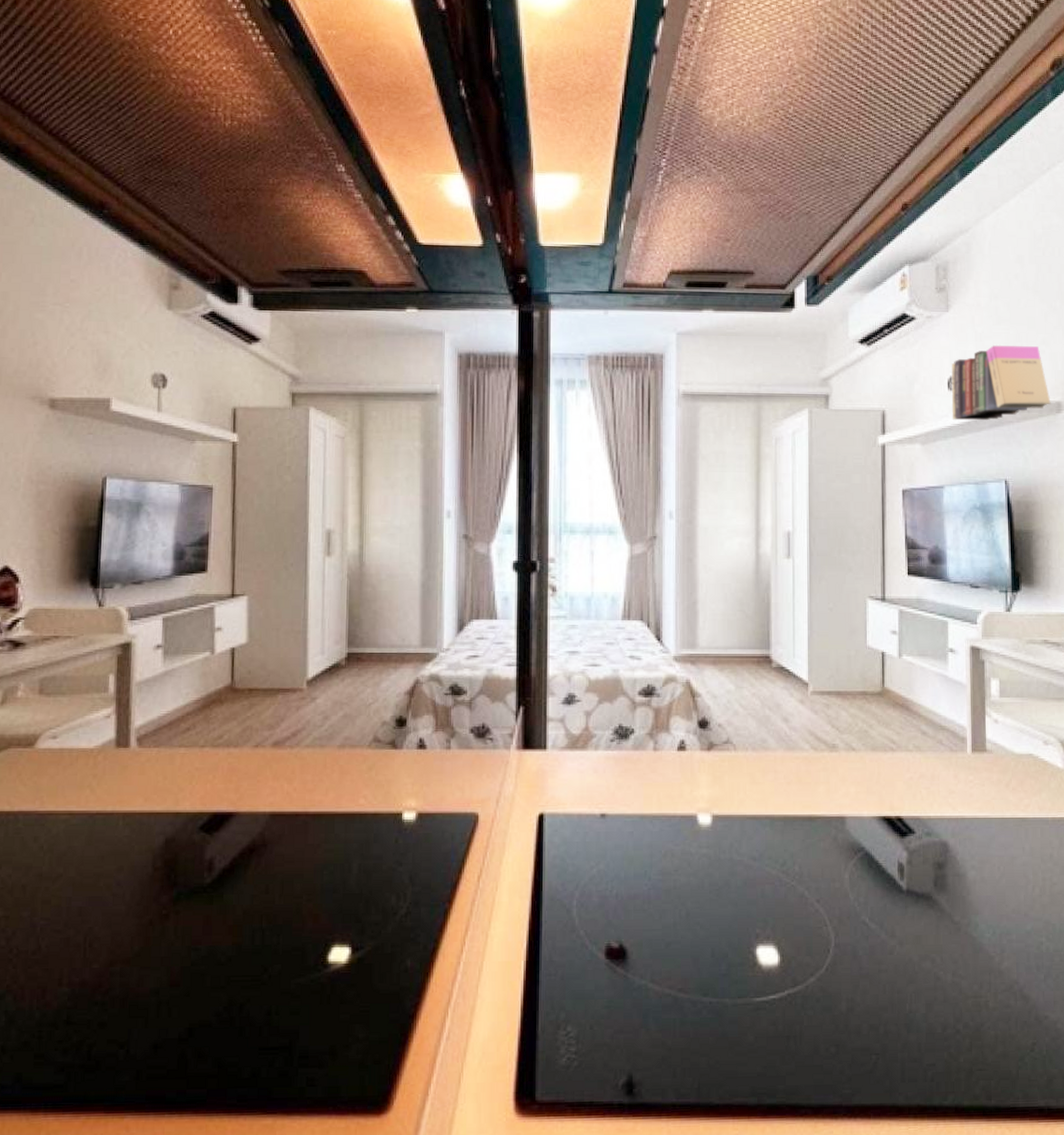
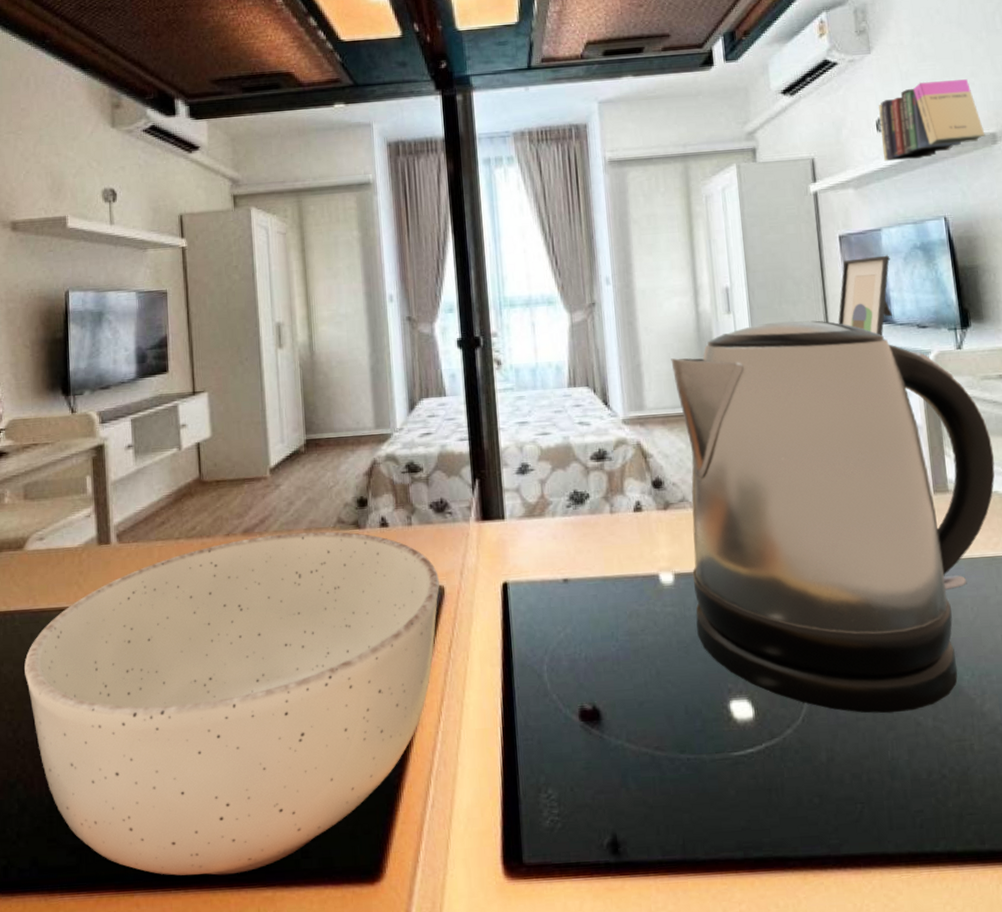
bowl: none [24,749,474,1101] -> present [24,531,440,876]
kettle: none [727,570,1033,967] -> present [671,320,995,714]
picture frame: none [894,513,950,593] -> present [838,255,893,336]

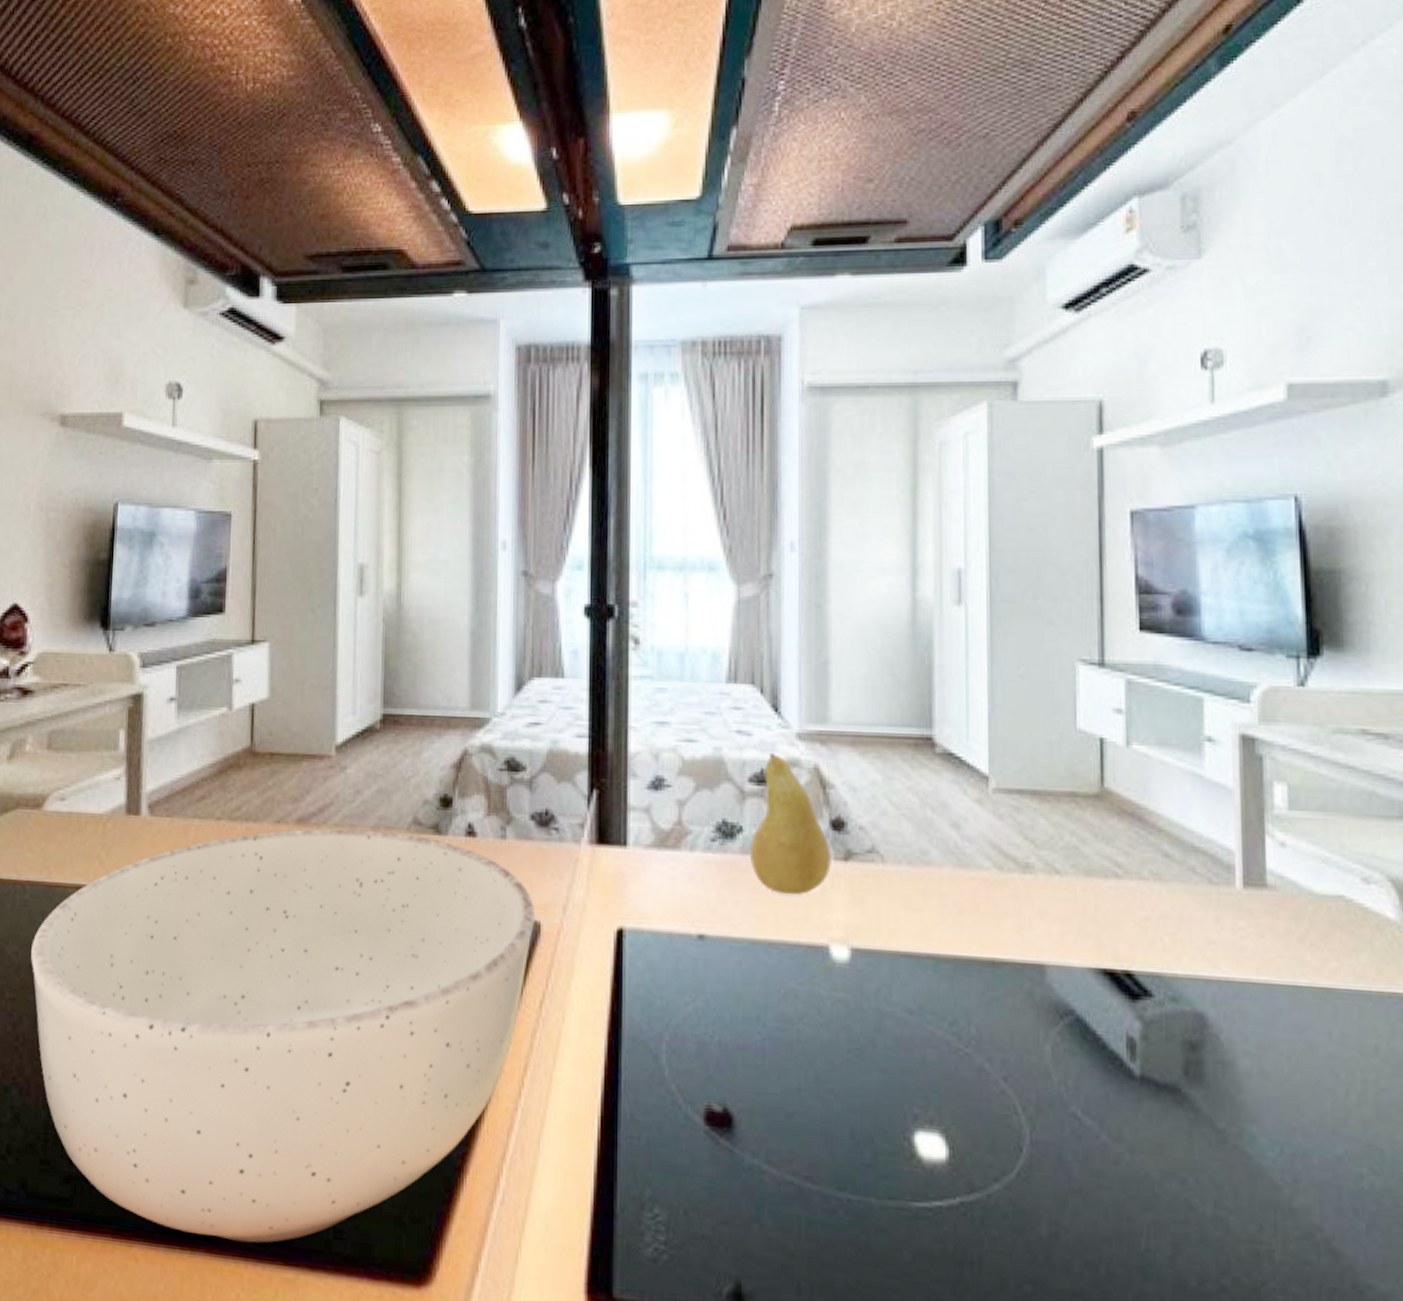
fruit: none [595,435,655,540] -> present [749,752,831,894]
kettle: present [671,320,995,714] -> none [871,622,1344,1188]
picture frame: present [838,255,893,336] -> none [1118,543,1206,657]
books: present [879,79,986,162] -> none [1207,301,1370,412]

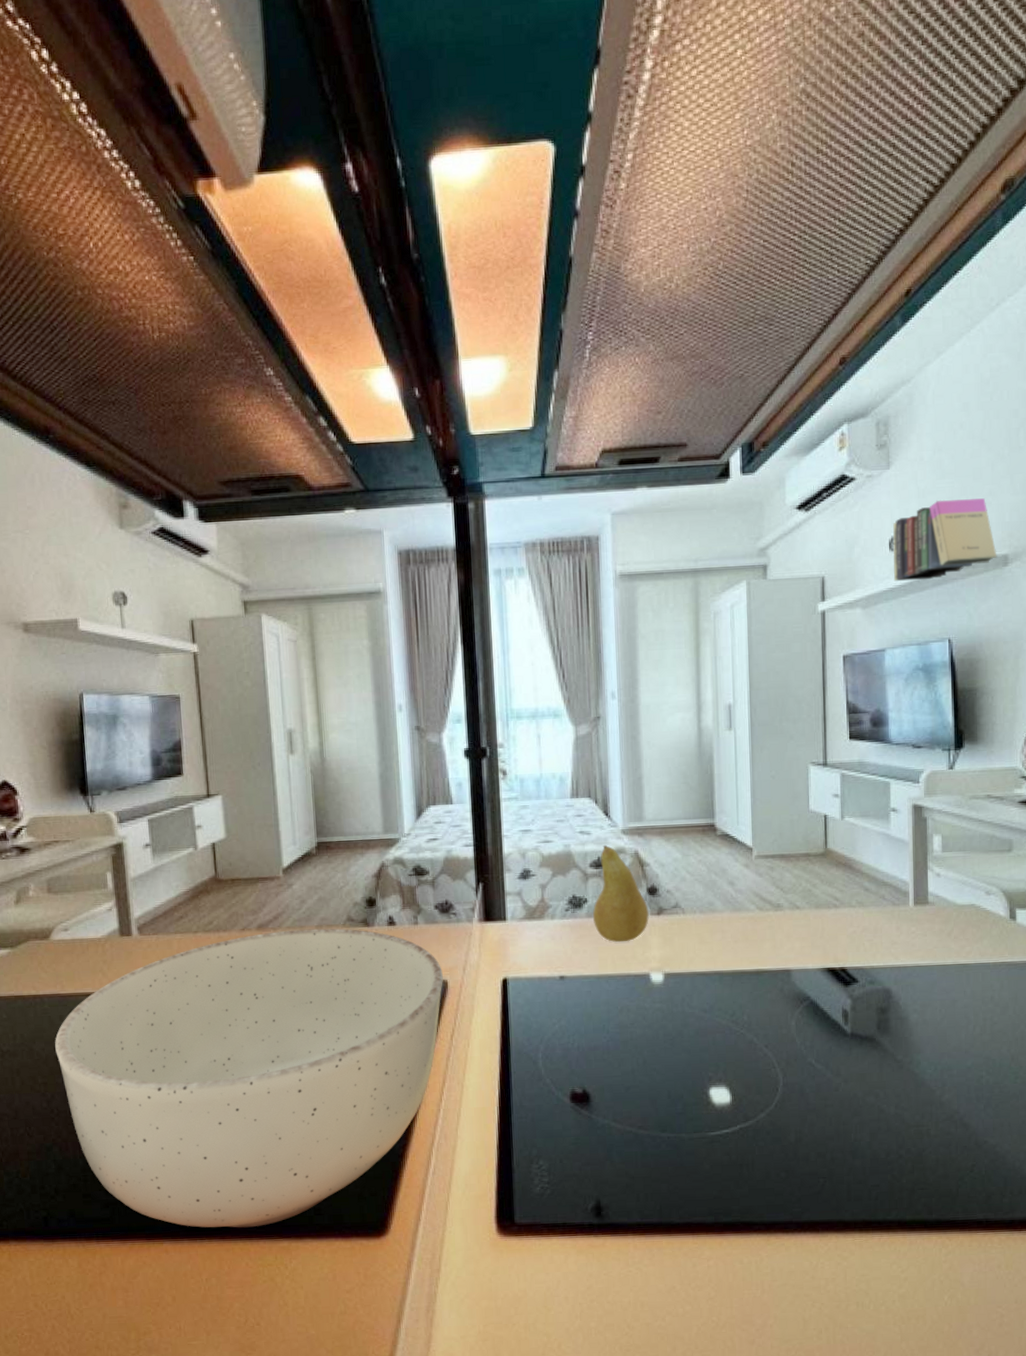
books: none [1207,301,1370,412] -> present [893,498,997,582]

